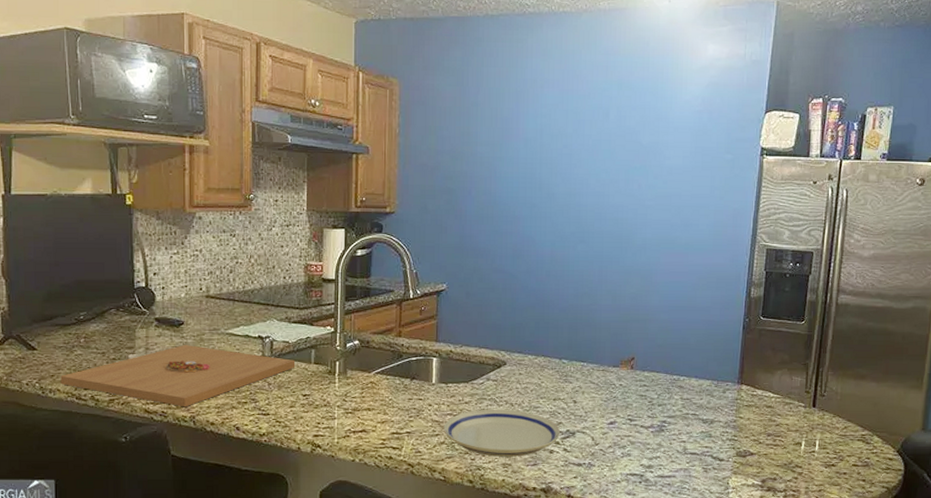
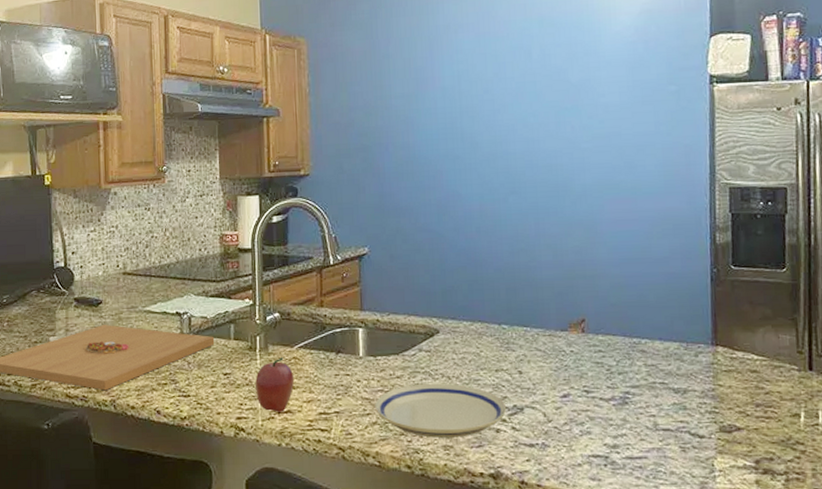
fruit: none [333,382,371,431] -> present [255,357,295,412]

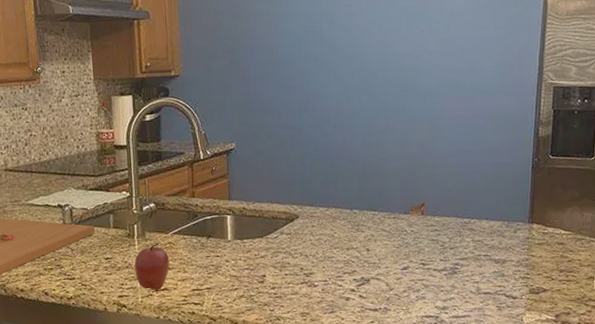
plate: present [375,383,507,438] -> none [242,261,356,307]

